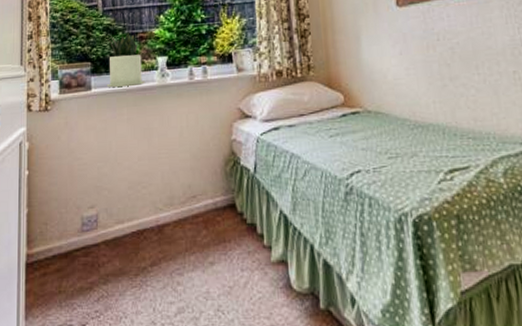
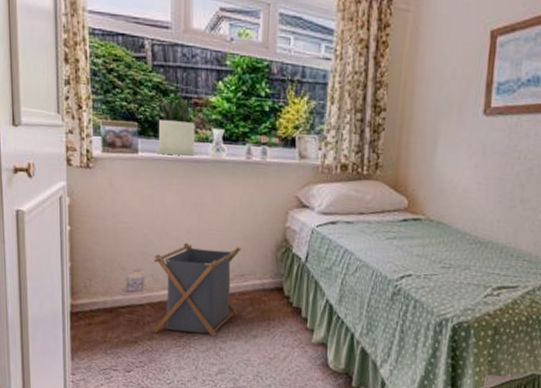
laundry basket: none [108,167,194,275] -> present [153,242,241,337]

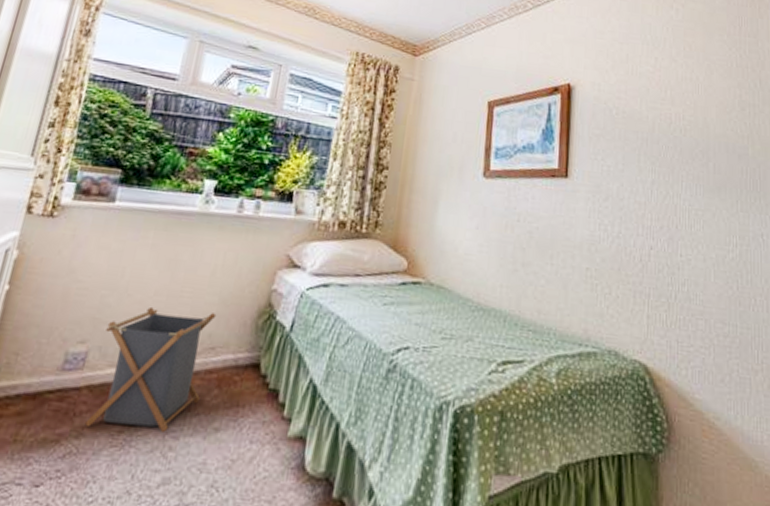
planter: present [155,95,198,157] -> none [135,144,187,209]

